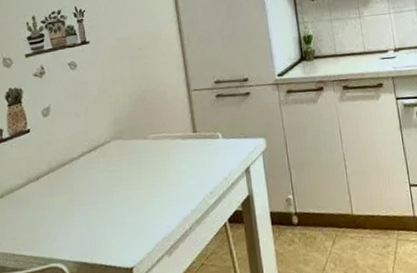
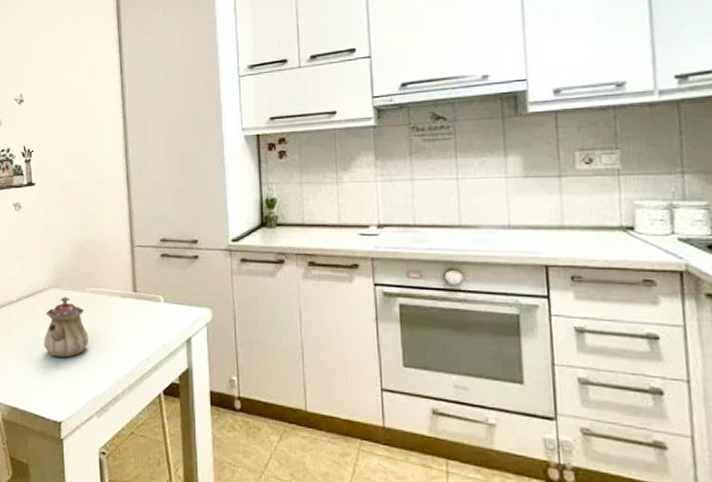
teapot: none [109,146,154,206] -> present [43,297,88,358]

